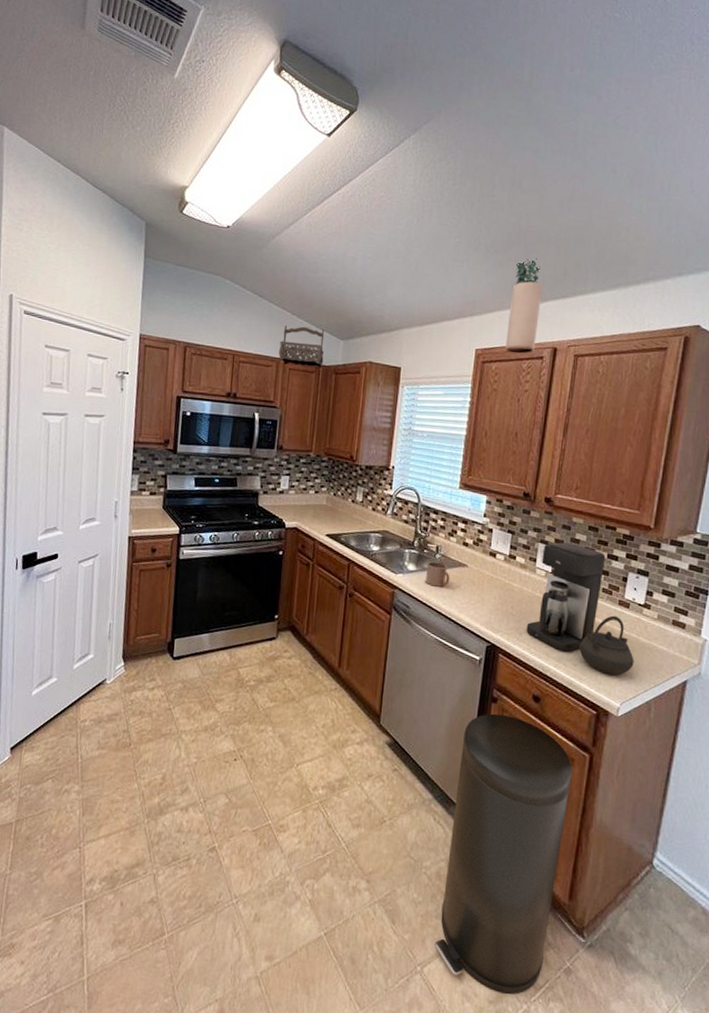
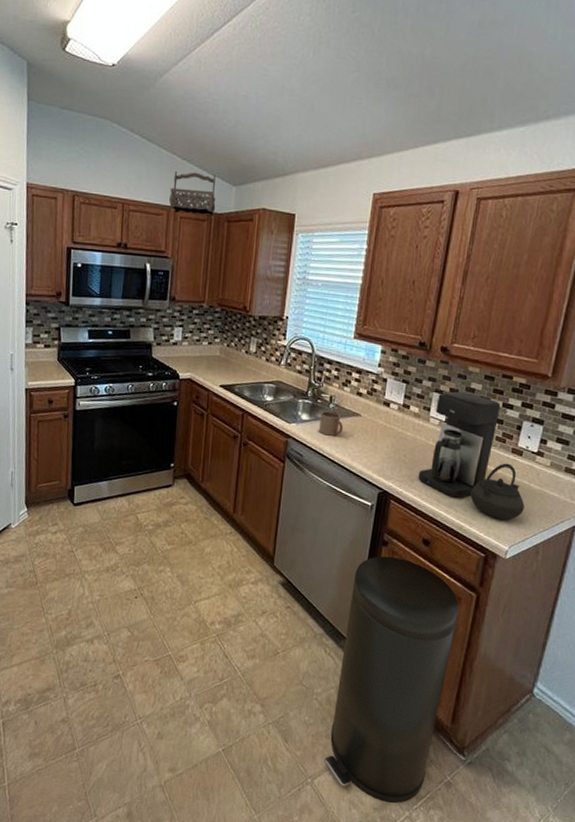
vase: present [505,258,544,354] -> none [404,93,447,198]

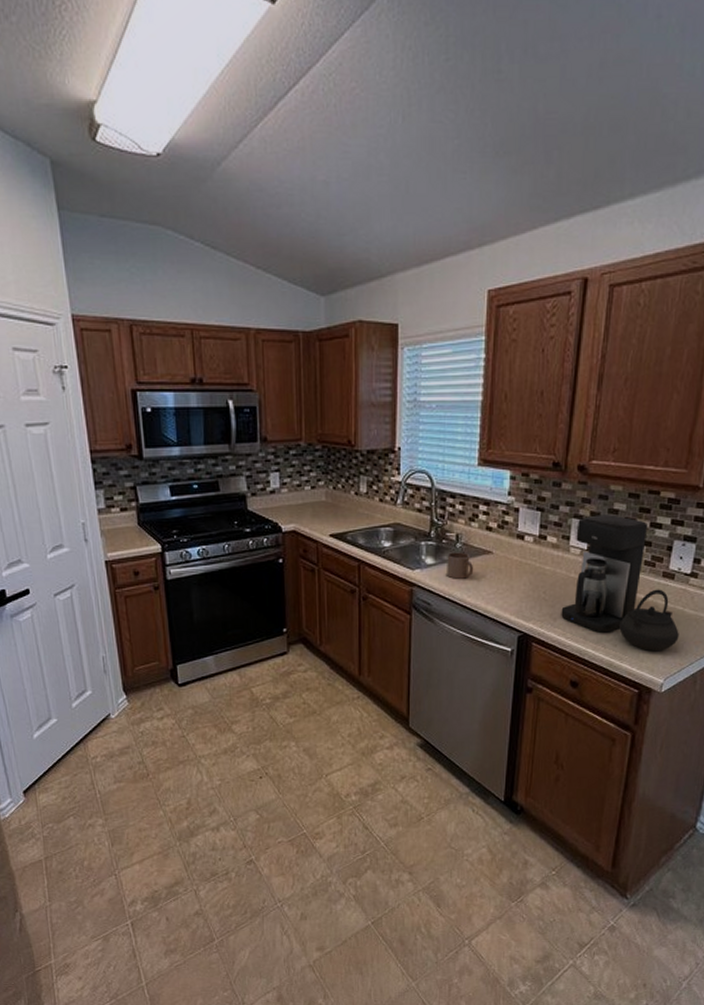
decorative basket: present [169,170,216,217] -> none [246,282,303,336]
pedal bin: present [324,556,459,803] -> none [481,703,614,953]

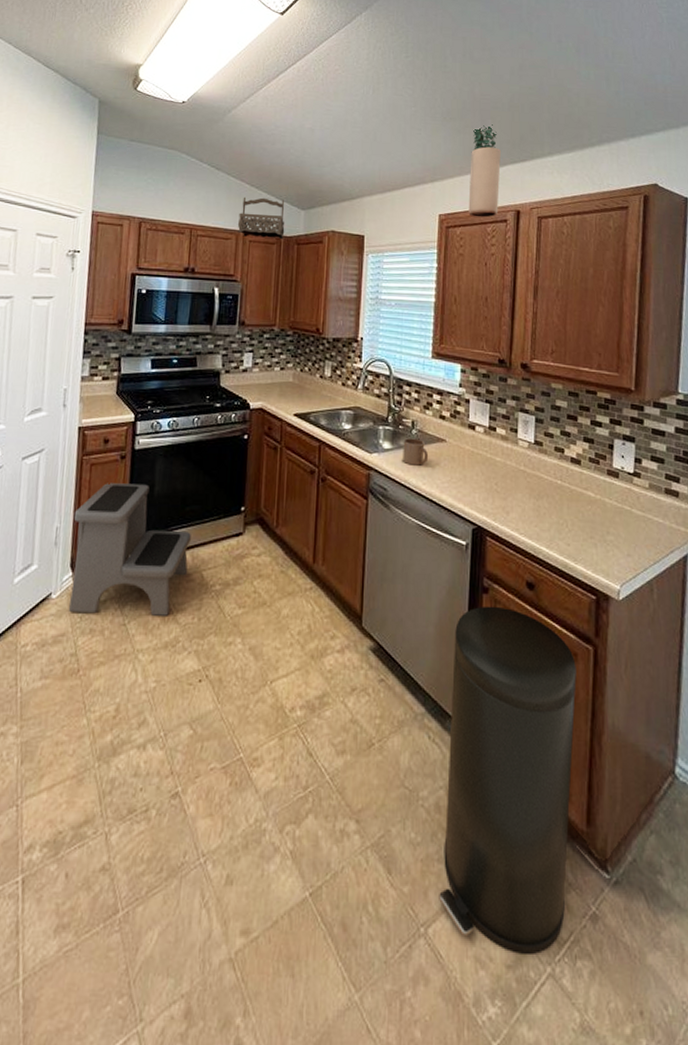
step stool: none [117,613,238,730] -> present [68,483,191,616]
decorative basket: none [246,282,303,336] -> present [238,196,285,240]
pedal bin: none [481,703,614,953] -> present [439,606,577,954]
vase: none [524,157,570,290] -> present [468,124,502,218]
coffee maker: present [561,514,649,633] -> none [513,410,589,530]
kettle: present [619,589,679,652] -> none [571,487,630,554]

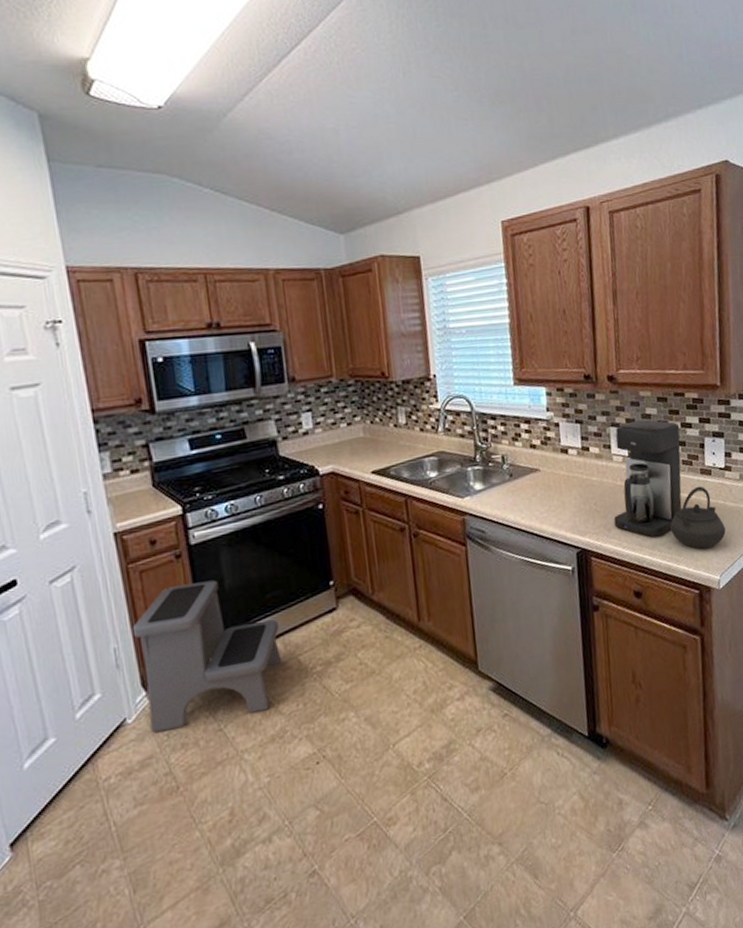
decorative basket: present [238,196,285,240] -> none [263,223,325,276]
mug: present [401,438,429,466] -> none [495,473,524,502]
pedal bin: present [439,606,577,954] -> none [571,619,694,908]
vase: present [468,124,502,218] -> none [528,106,566,220]
coffee maker: none [513,410,589,530] -> present [613,419,682,538]
kettle: none [571,487,630,554] -> present [670,486,726,549]

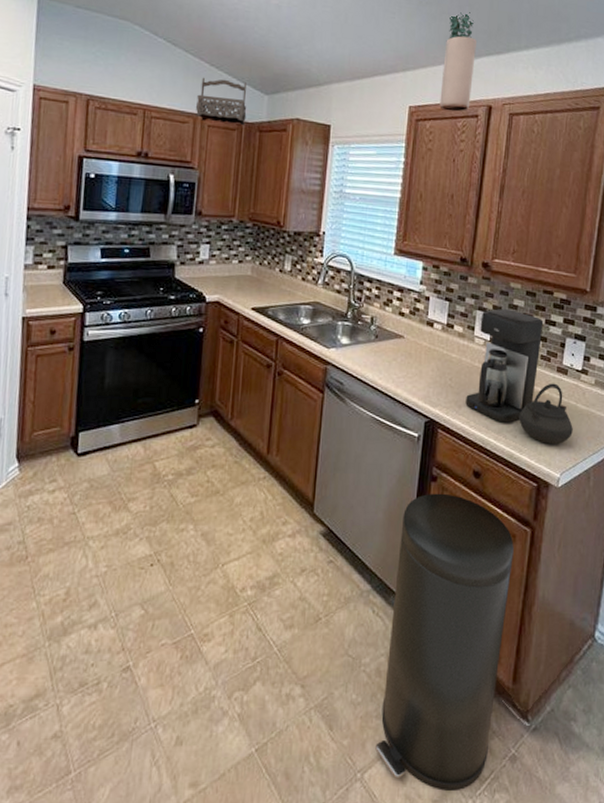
step stool: present [132,580,283,734] -> none [14,374,143,505]
decorative basket: none [263,223,325,276] -> present [196,77,247,126]
vase: none [528,106,566,220] -> present [439,12,478,112]
pedal bin: none [571,619,694,908] -> present [375,493,514,791]

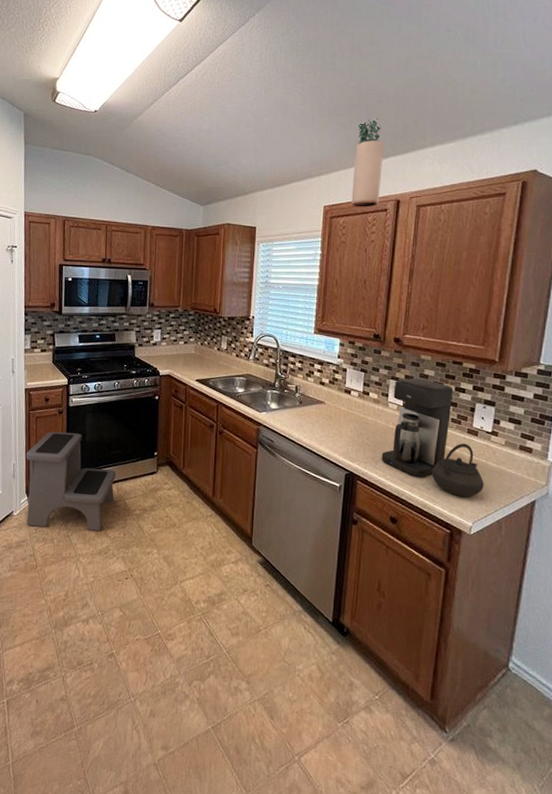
step stool: none [14,374,143,505] -> present [26,432,116,531]
decorative basket: present [196,77,247,126] -> none [146,195,187,233]
pedal bin: present [375,493,514,791] -> none [310,534,429,782]

